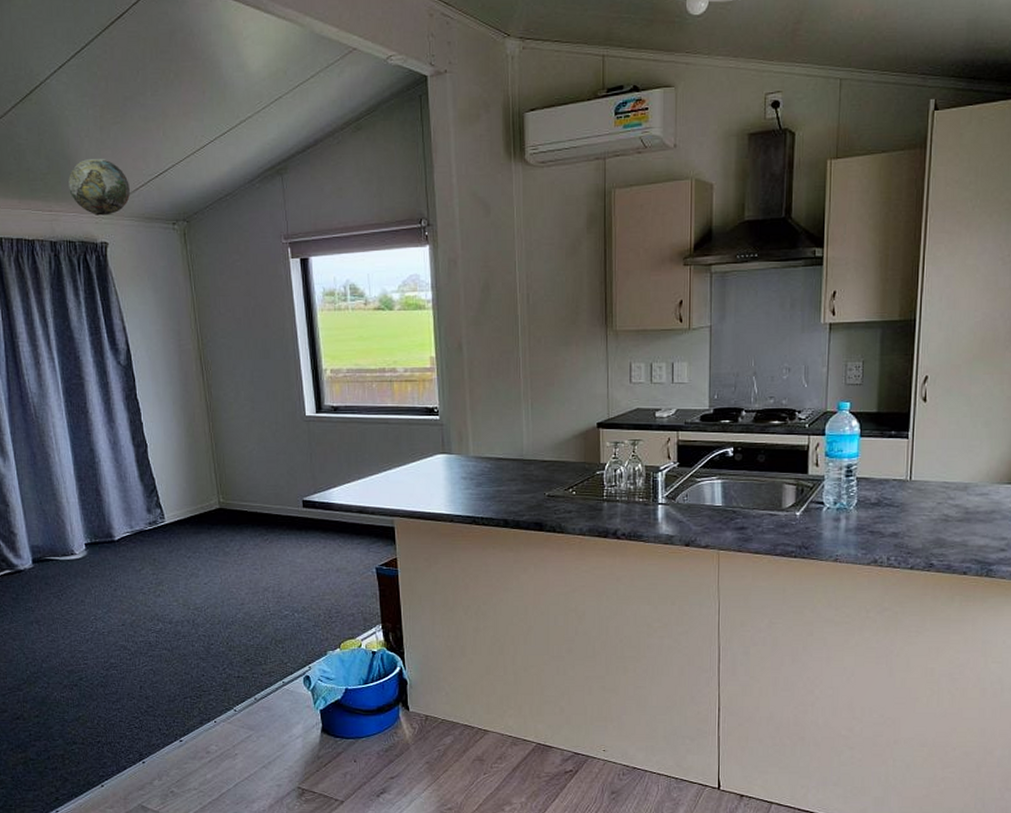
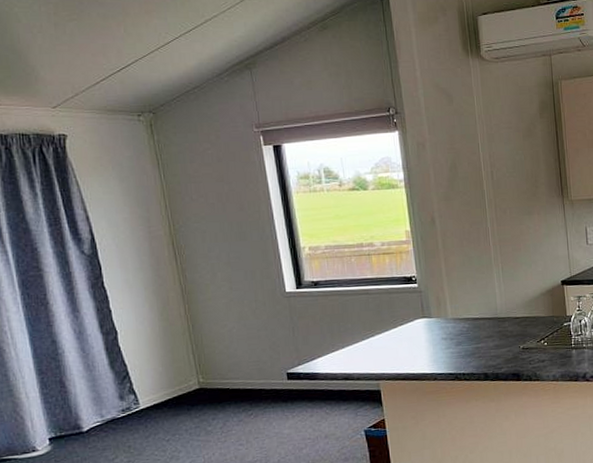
decorative vase: present [68,159,130,216] -> none [20,54,90,109]

